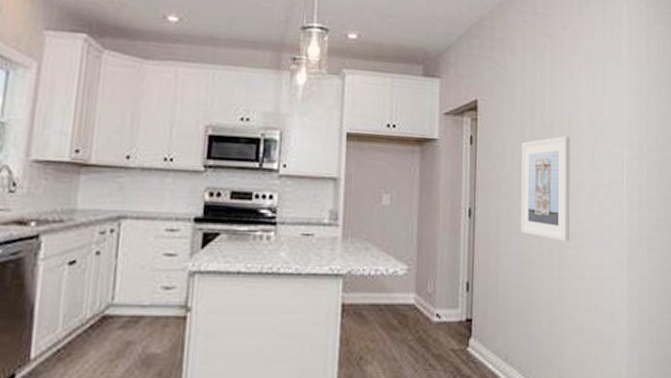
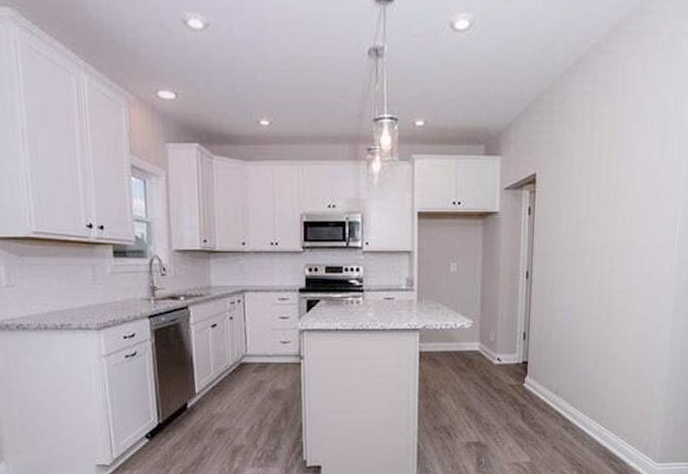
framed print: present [520,136,570,242] -> none [572,201,625,297]

